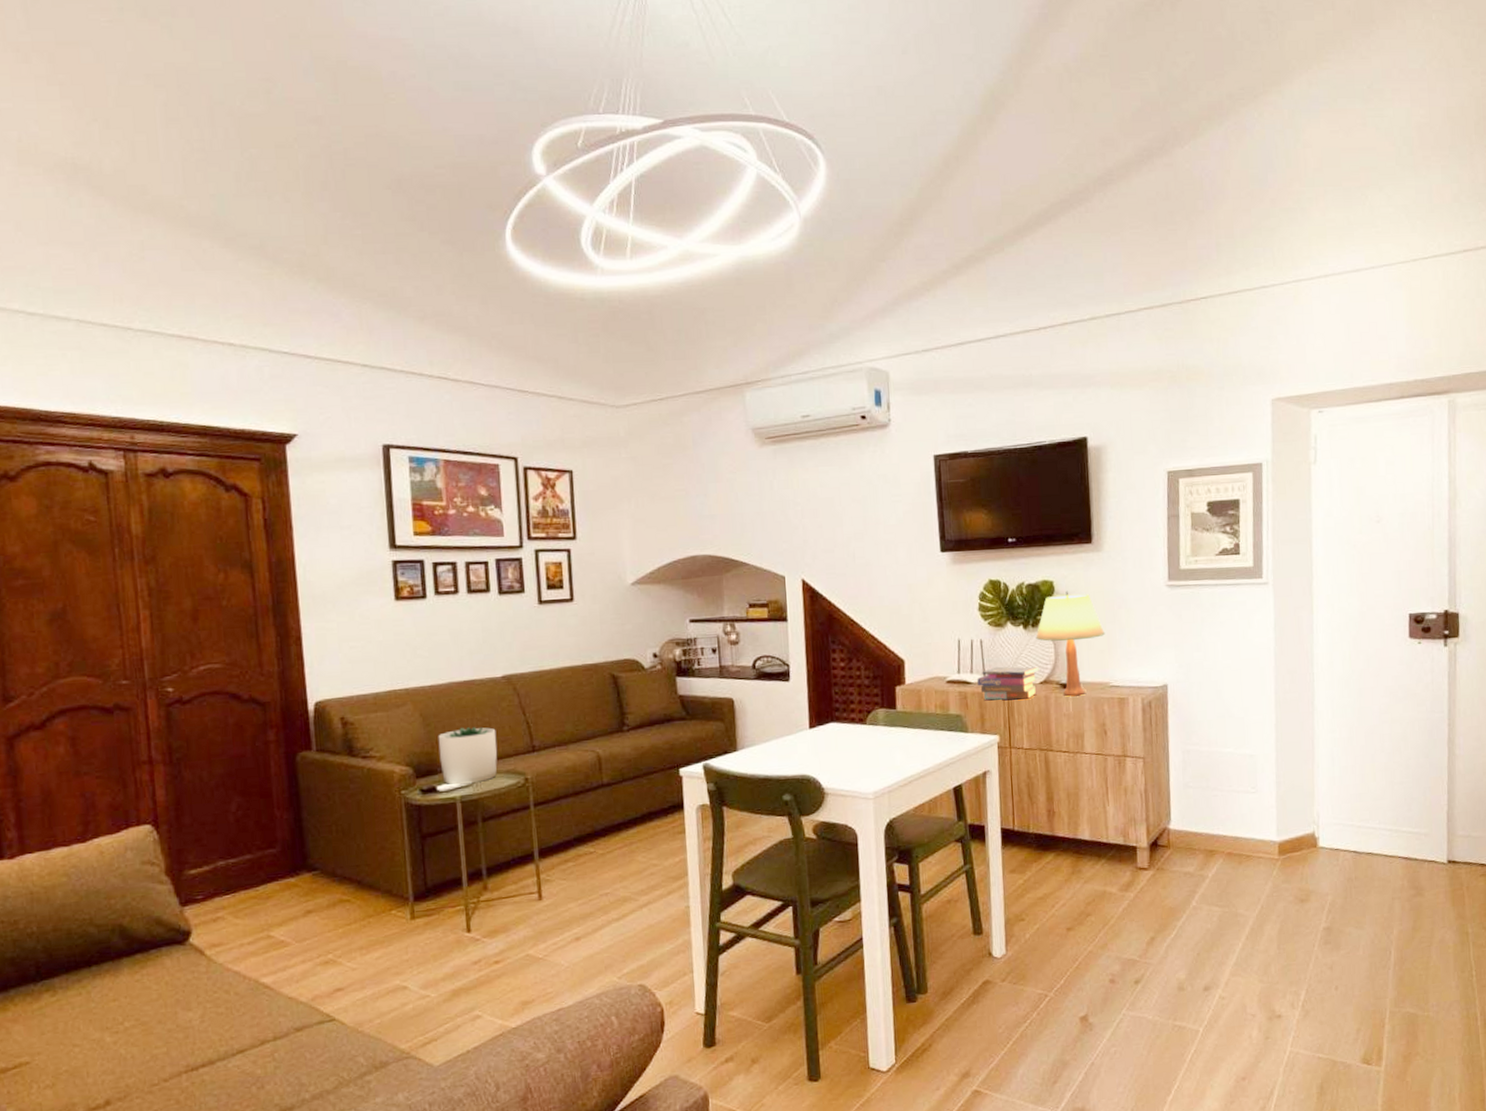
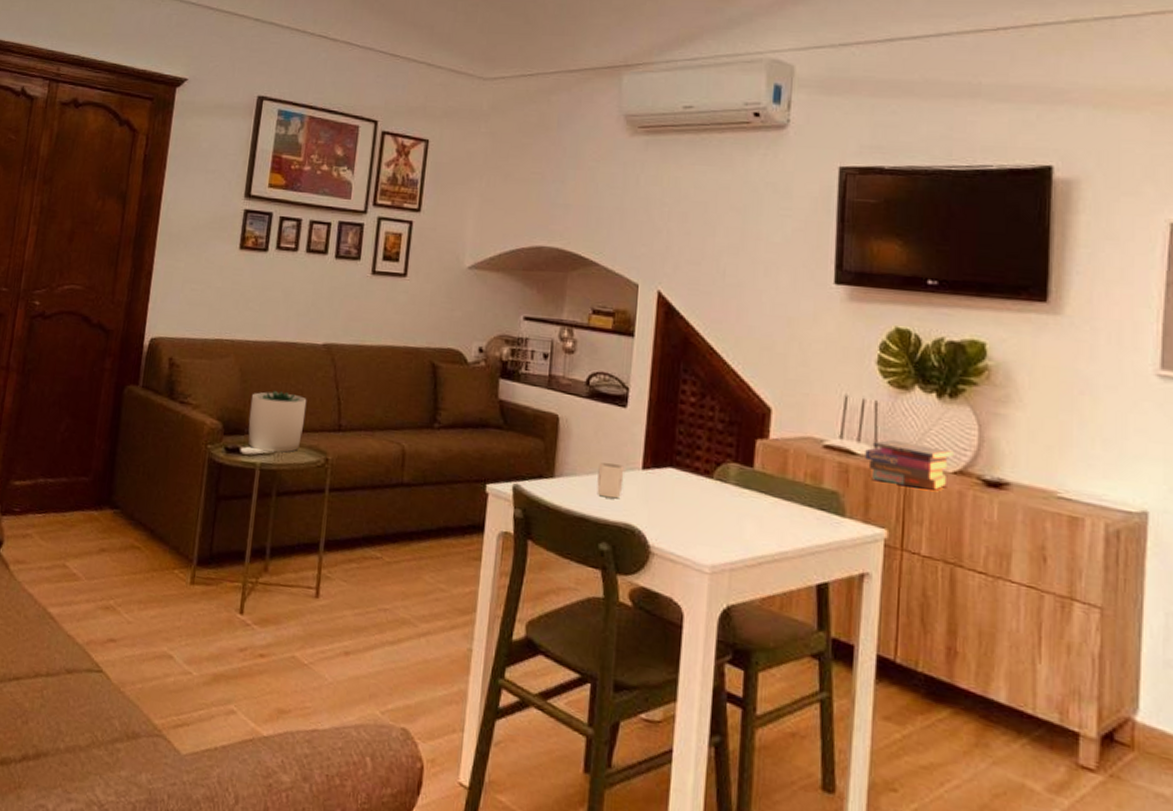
mug: none [773,728,796,758] -> present [597,461,625,499]
table lamp: present [1036,590,1106,697] -> none [953,358,1057,502]

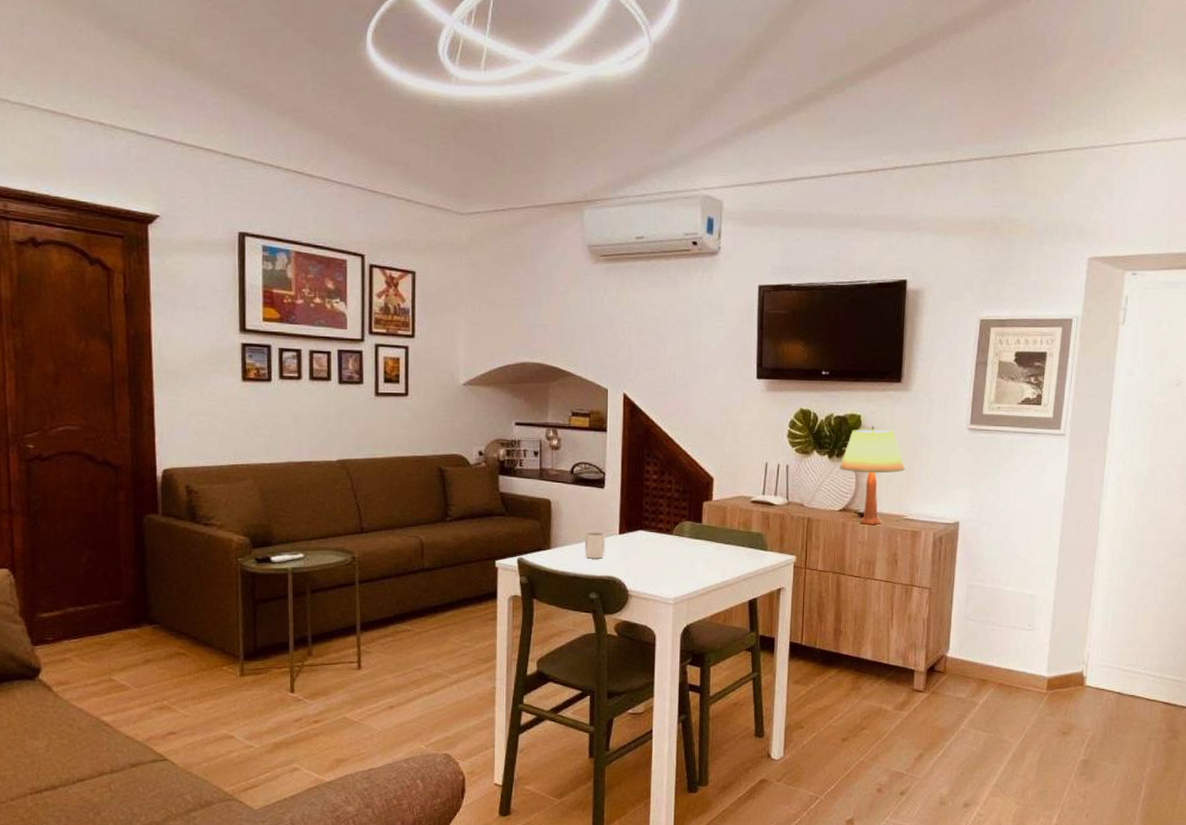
planter: present [248,390,307,453] -> none [274,504,329,558]
books: present [865,439,954,491] -> none [780,491,839,524]
table lamp: none [953,358,1057,502] -> present [839,425,906,526]

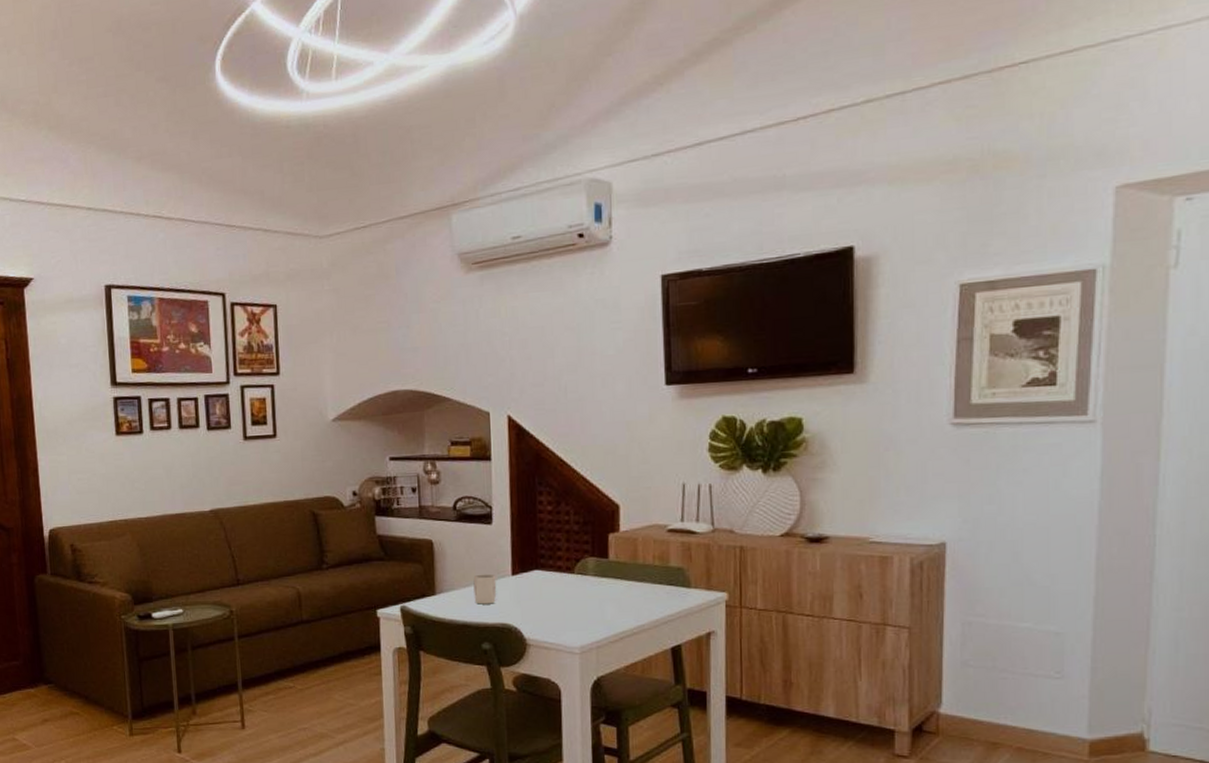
table lamp: present [839,425,906,526] -> none [777,429,867,553]

